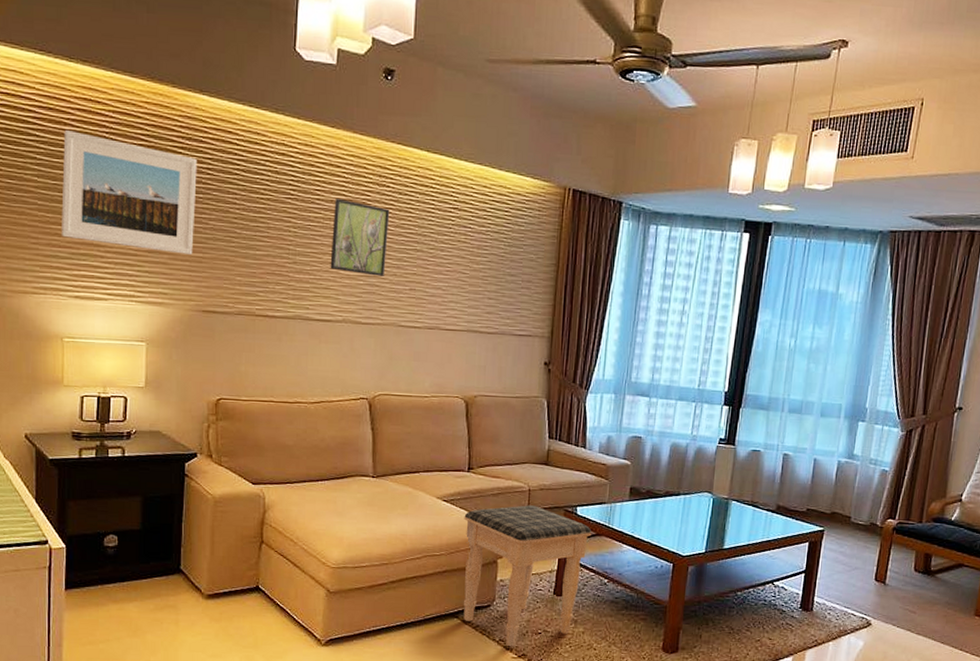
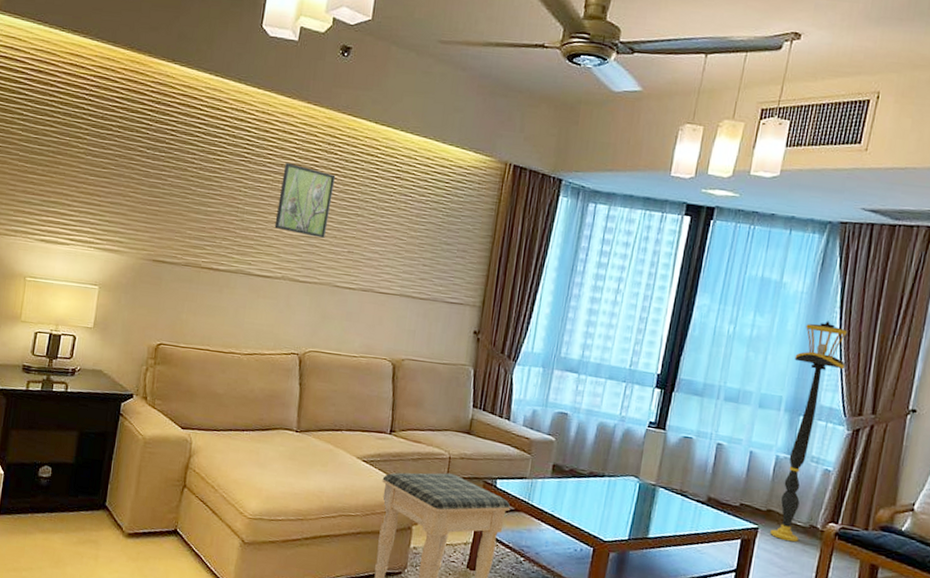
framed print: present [61,130,197,255] -> none [35,91,163,208]
floor lamp: none [835,328,899,540] -> present [770,321,847,543]

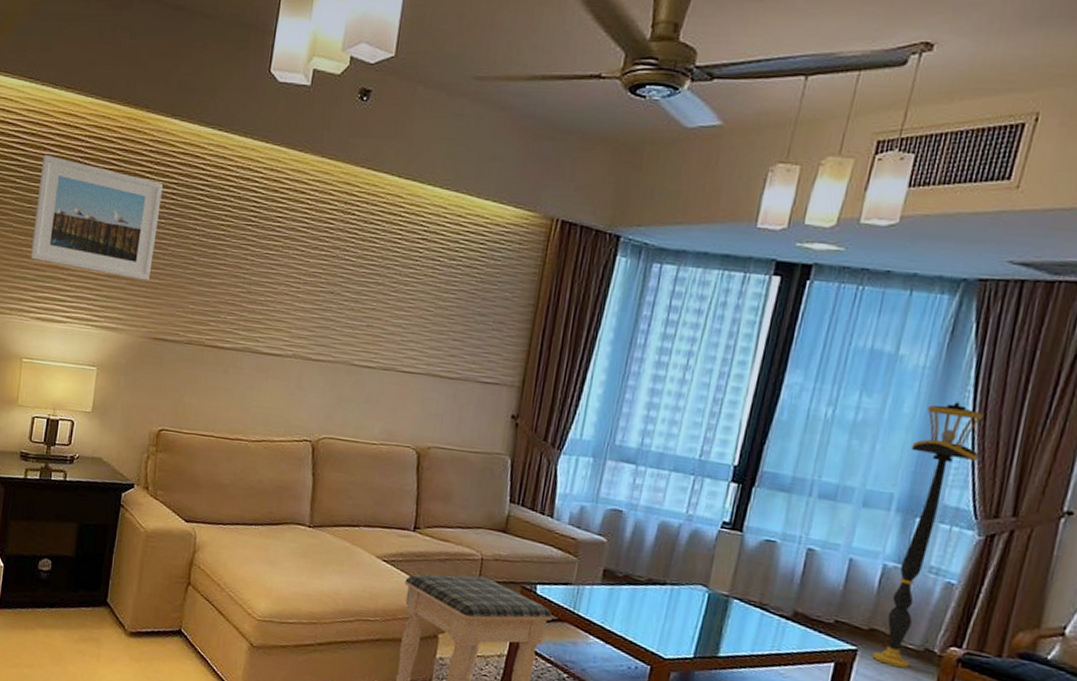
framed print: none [35,91,163,208] -> present [30,155,163,280]
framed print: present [274,163,336,238] -> none [284,226,353,311]

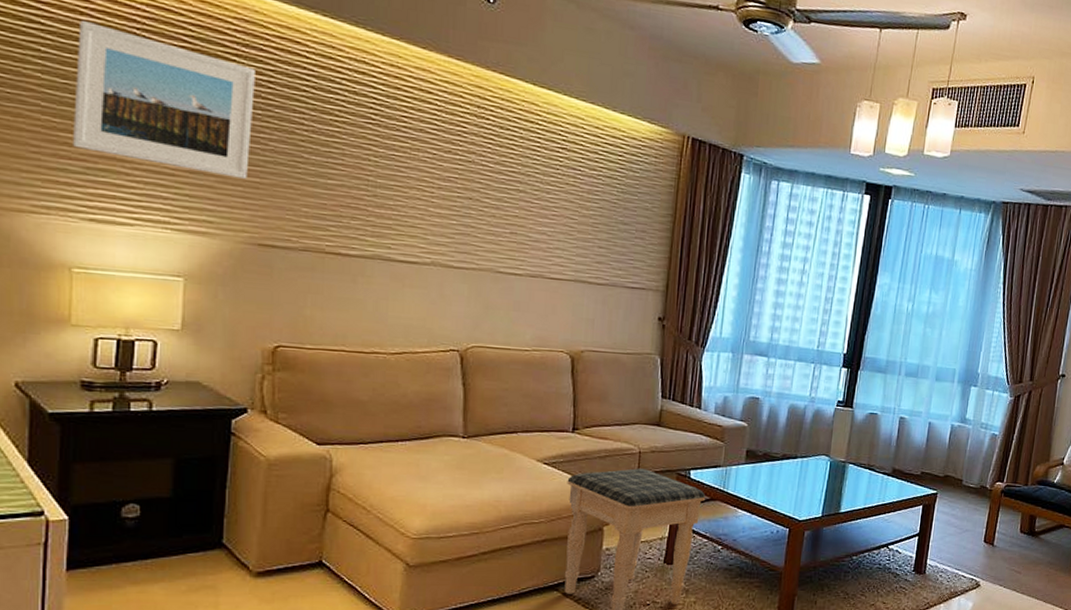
floor lamp: present [872,401,983,669] -> none [947,296,1009,503]

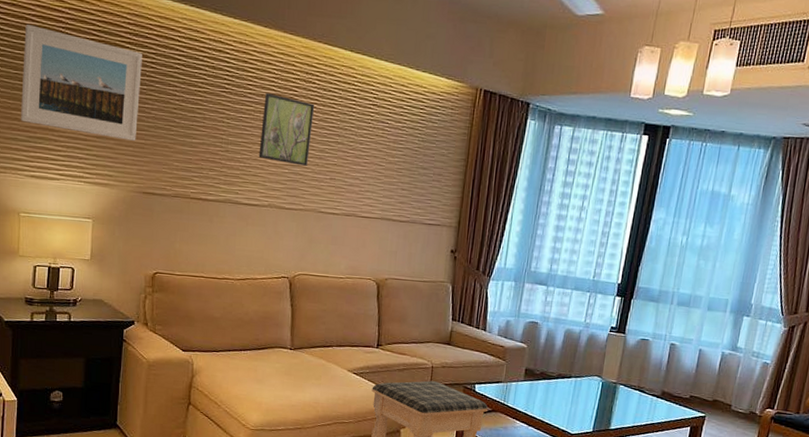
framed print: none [417,128,490,217] -> present [258,93,315,166]

